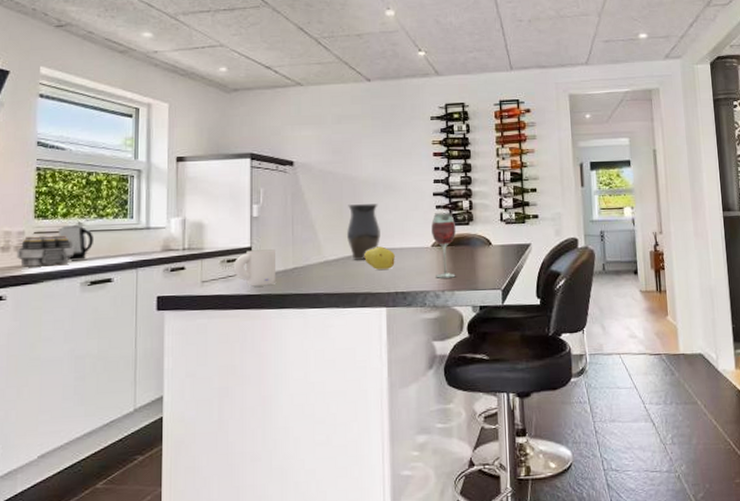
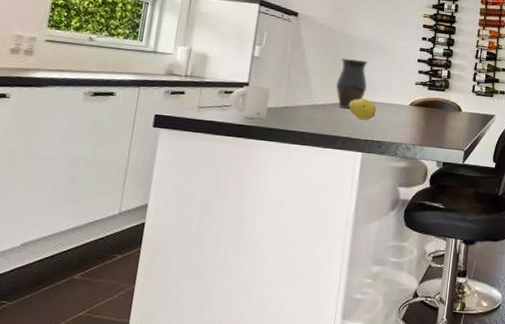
spice rack: present [16,235,74,267] -> none [25,43,82,74]
kettle: present [58,224,93,261] -> none [68,37,103,72]
wineglass: present [431,212,457,278] -> none [408,77,434,135]

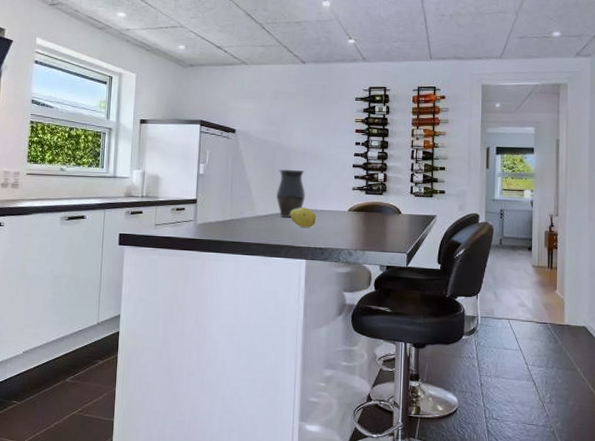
mug: present [229,85,270,119] -> none [181,202,216,233]

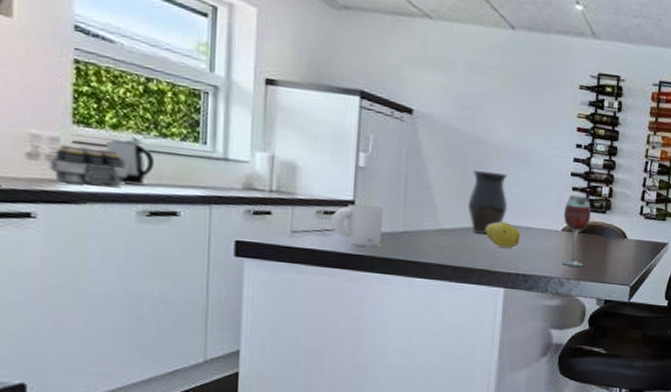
spice rack: none [12,176,56,202] -> present [49,145,127,187]
kettle: none [45,169,72,199] -> present [105,138,154,185]
mug: none [181,202,216,233] -> present [331,204,383,247]
wineglass: none [349,182,371,239] -> present [561,195,592,267]

